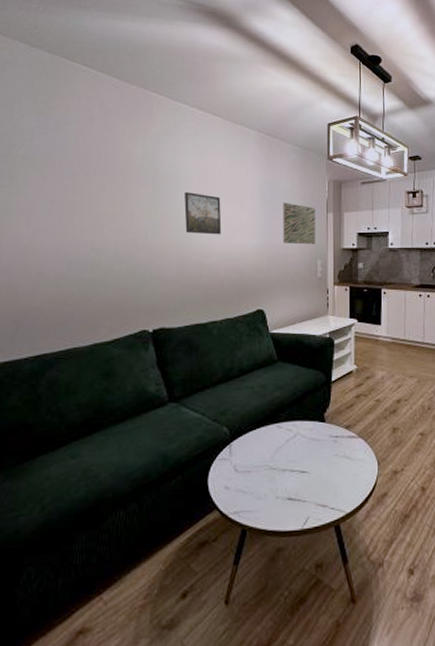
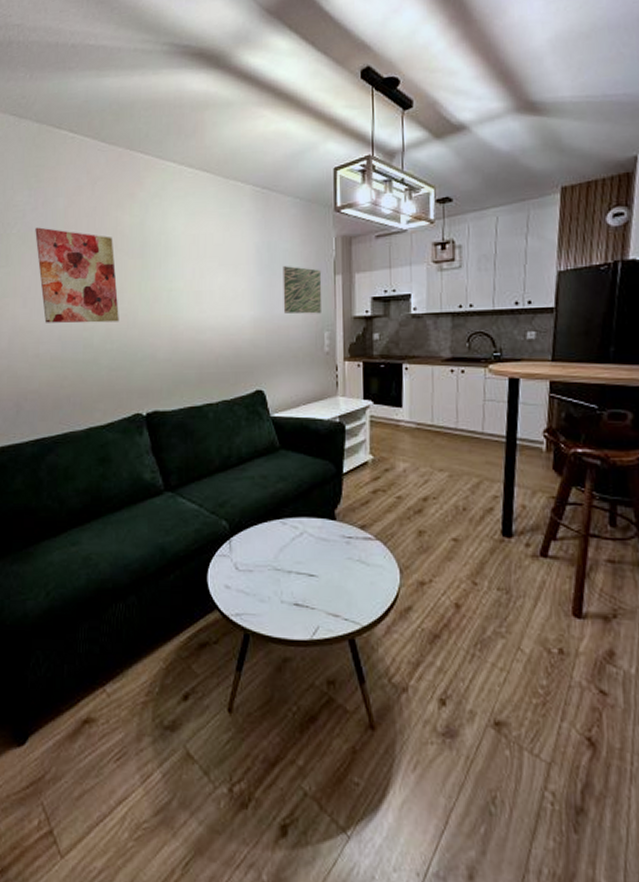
wall art: none [43,151,128,245] -> present [35,227,119,323]
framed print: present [184,192,222,235] -> none [175,261,215,308]

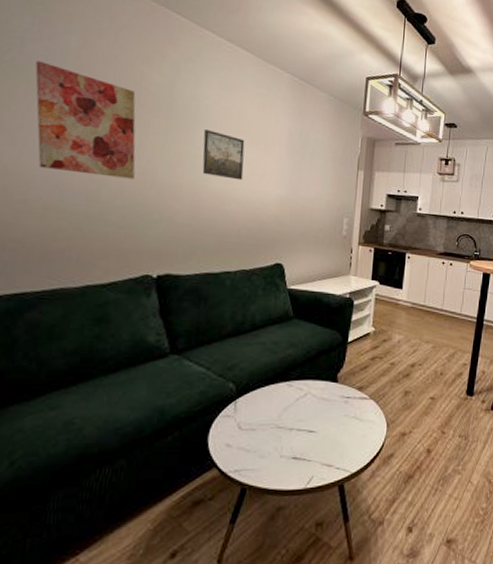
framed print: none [175,261,215,308] -> present [202,130,245,181]
wall art: present [283,266,322,314] -> none [309,154,347,202]

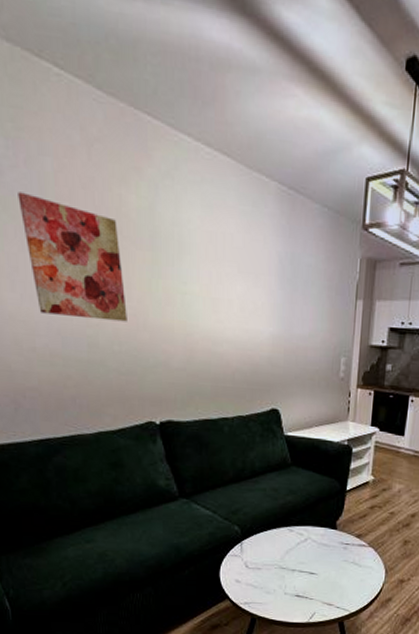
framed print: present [202,130,245,181] -> none [190,261,234,318]

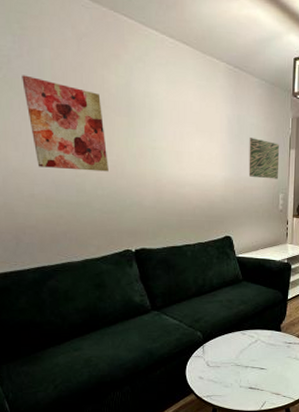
wall art: none [303,283,344,339] -> present [248,138,280,179]

